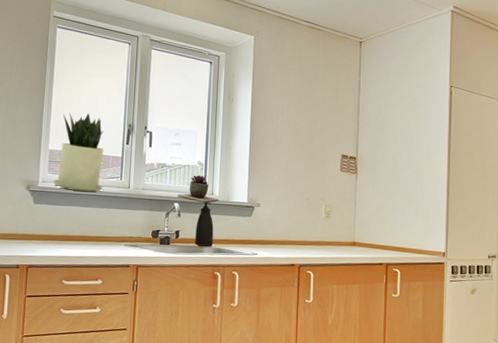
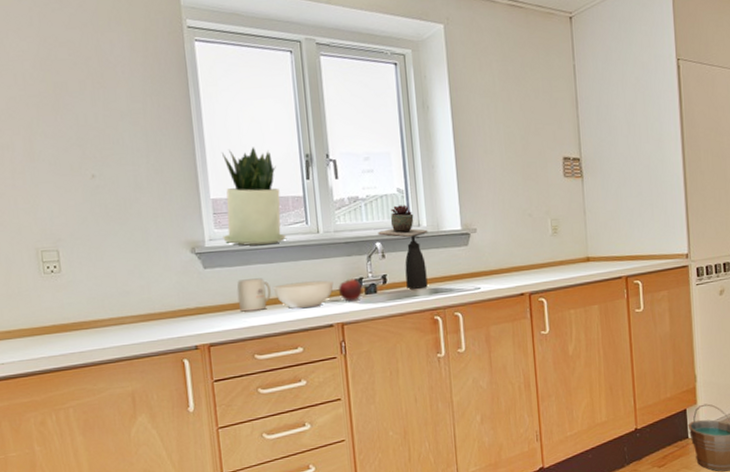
mug: none [56,217,84,244] -> present [236,278,271,312]
bowl: none [86,225,135,249] -> present [273,280,334,309]
fruit: none [138,230,158,248] -> present [338,278,362,301]

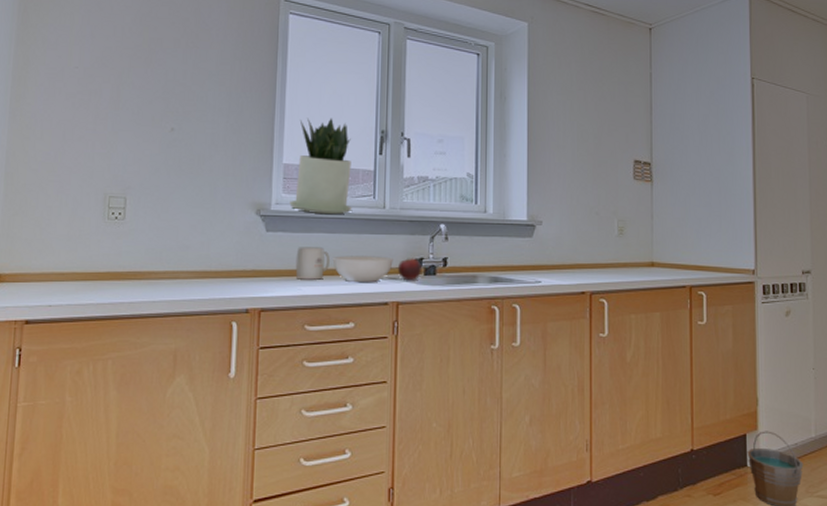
succulent plant: present [378,204,428,238] -> none [444,189,494,223]
soap dispenser: present [405,234,428,290] -> none [467,220,488,275]

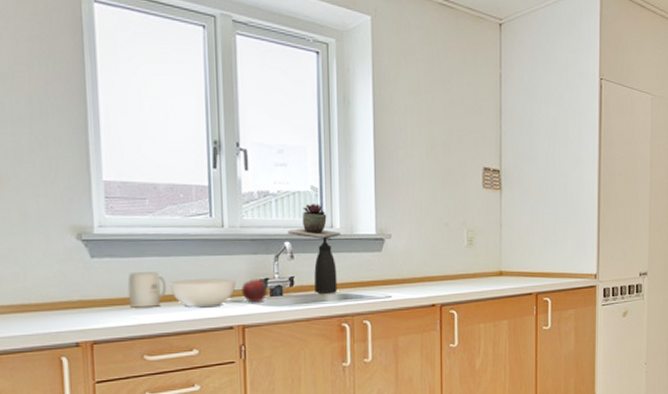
planter: present [289,117,353,215] -> none [115,127,188,237]
succulent plant: none [444,189,494,223] -> present [288,204,341,239]
soap dispenser: none [467,220,488,275] -> present [314,236,337,294]

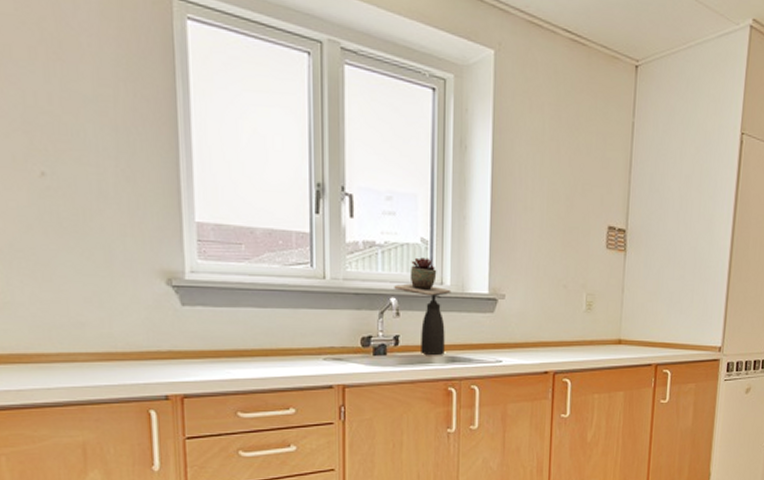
mug: present [127,272,166,308] -> none [221,323,262,361]
bowl: present [169,278,236,308] -> none [265,334,337,365]
fruit: present [241,279,267,302] -> none [342,336,370,360]

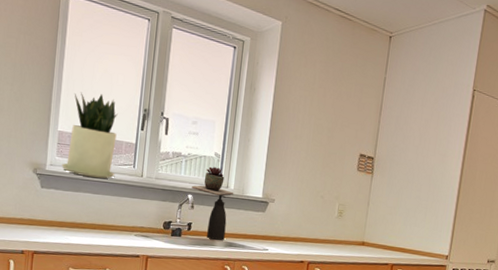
planter: none [208,163,286,286] -> present [62,92,118,179]

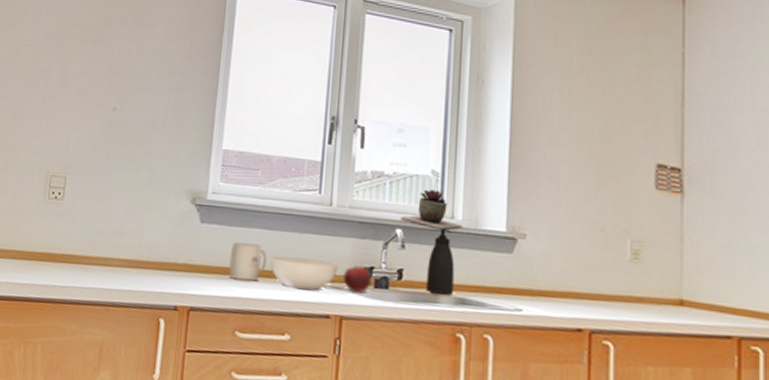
planter: present [62,92,118,179] -> none [227,100,297,210]
mug: none [64,203,93,232] -> present [228,242,267,281]
bowl: none [95,213,146,238] -> present [269,256,339,291]
fruit: none [149,220,169,239] -> present [342,265,371,292]

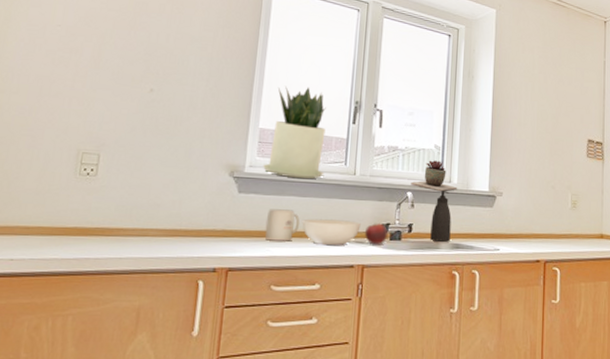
planter: none [227,100,297,210] -> present [263,85,326,179]

